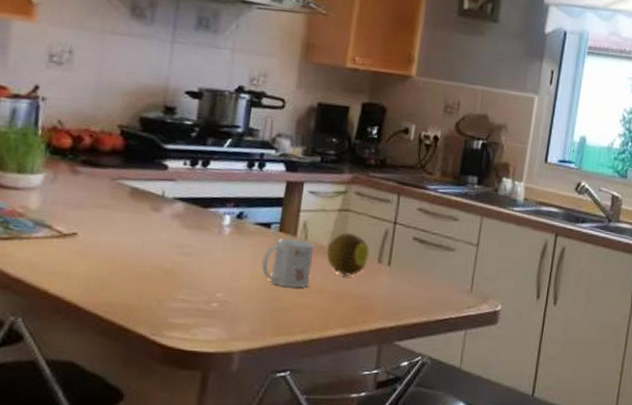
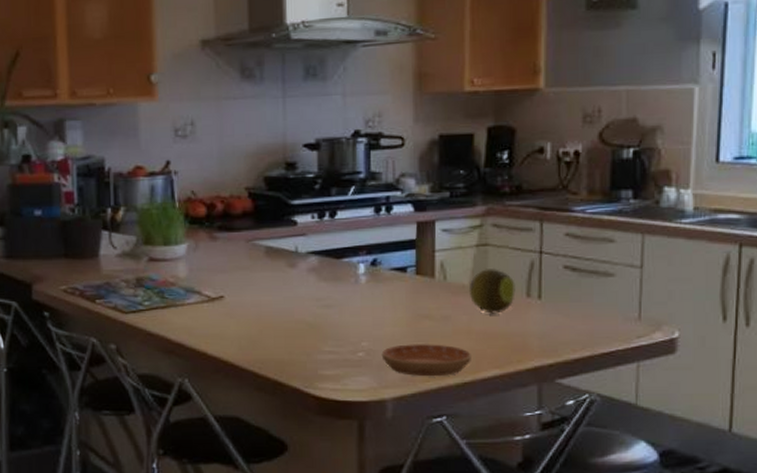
saucer: none [234,298,321,332] -> present [381,344,471,377]
mug: present [262,238,315,288] -> none [403,281,456,331]

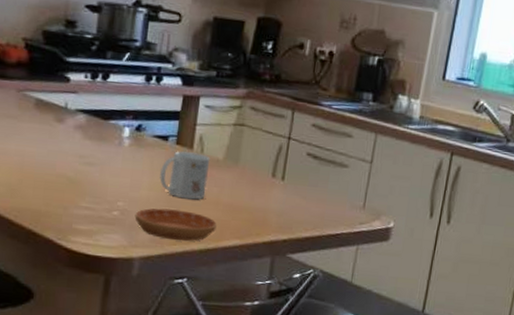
mug: none [403,281,456,331] -> present [160,151,211,200]
fruit: present [468,267,516,314] -> none [221,146,264,189]

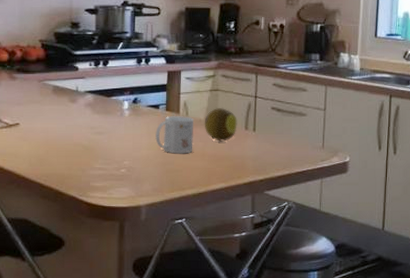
saucer: present [134,208,217,241] -> none [138,163,205,189]
fruit: none [221,146,264,189] -> present [204,107,237,142]

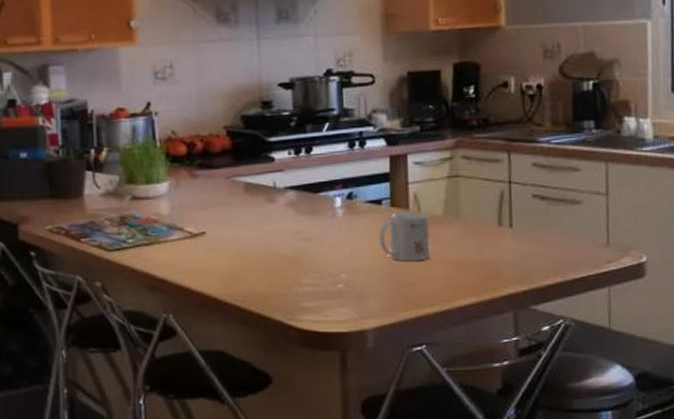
fruit: present [204,107,237,142] -> none [442,198,488,243]

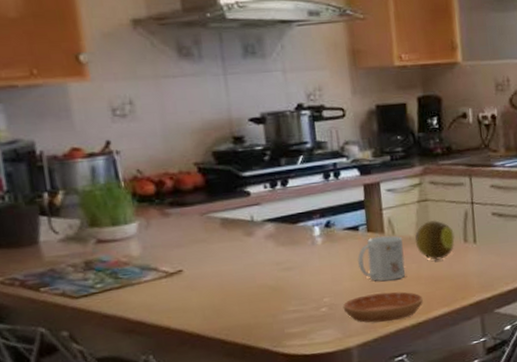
saucer: none [360,274,448,307] -> present [343,291,423,323]
fruit: none [442,198,488,243] -> present [415,219,455,260]

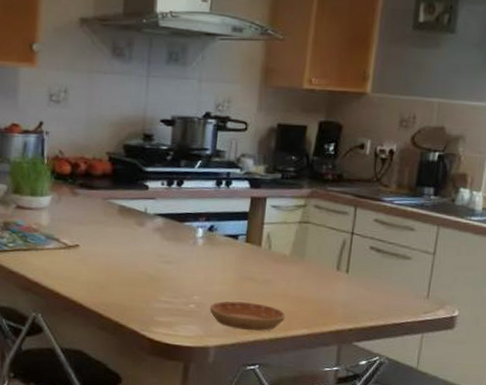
mug: present [358,235,406,281] -> none [231,248,278,293]
fruit: present [415,219,455,260] -> none [288,242,328,282]

